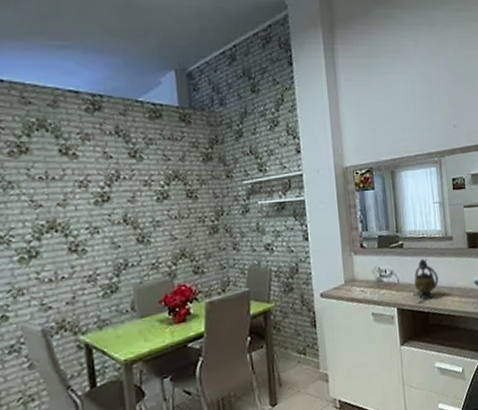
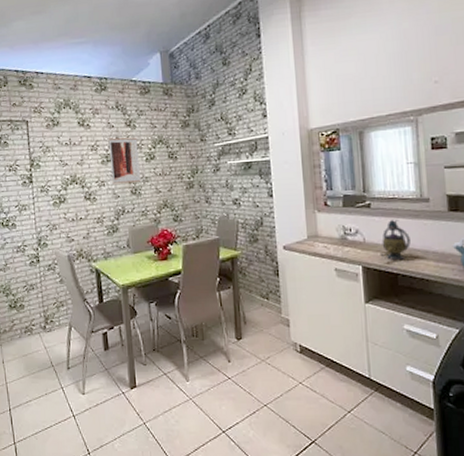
wall art: none [104,171,150,231] -> present [108,137,140,185]

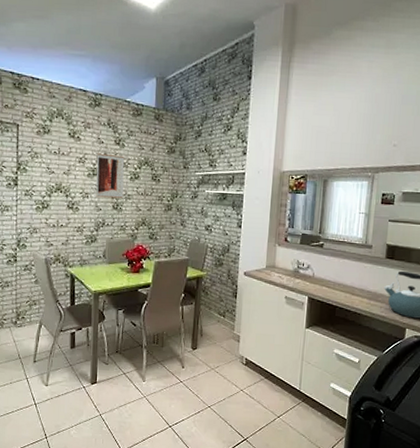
teapot: present [380,220,411,261] -> none [324,260,351,296]

